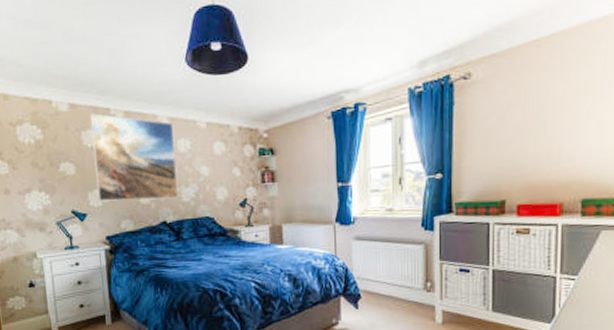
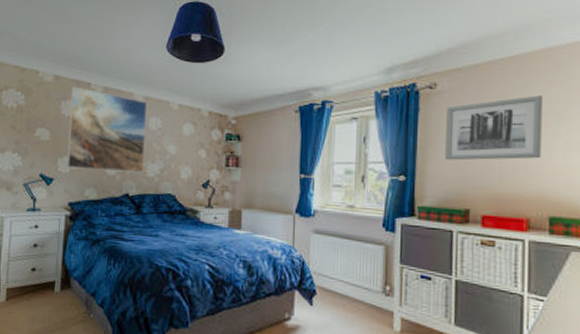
wall art: none [481,76,578,153] -> present [445,95,542,161]

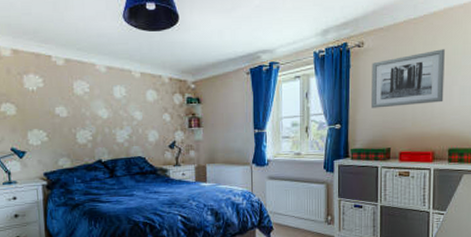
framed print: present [66,86,147,173] -> none [32,59,113,140]

